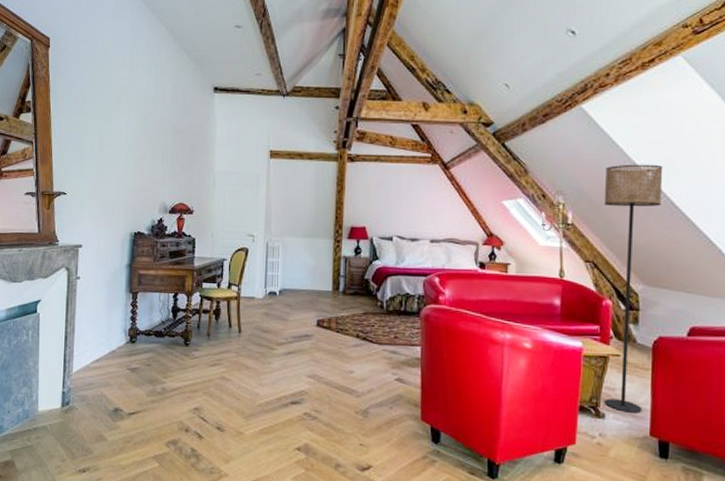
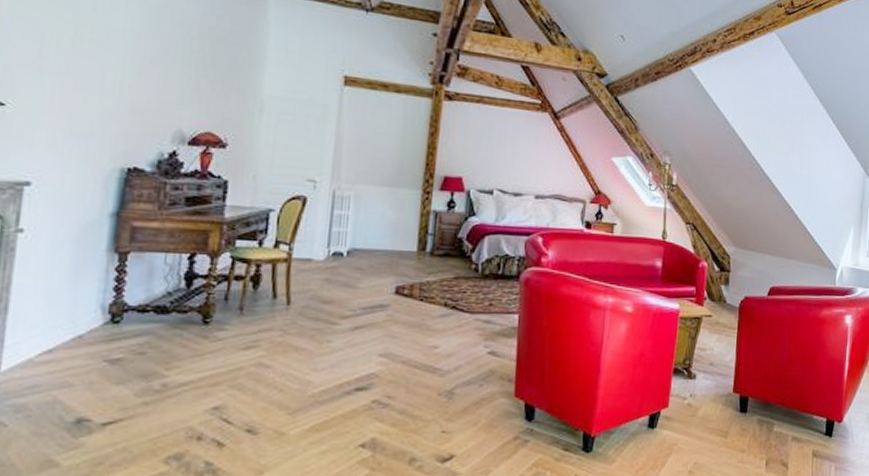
floor lamp: present [603,164,663,414] -> none [696,130,756,372]

